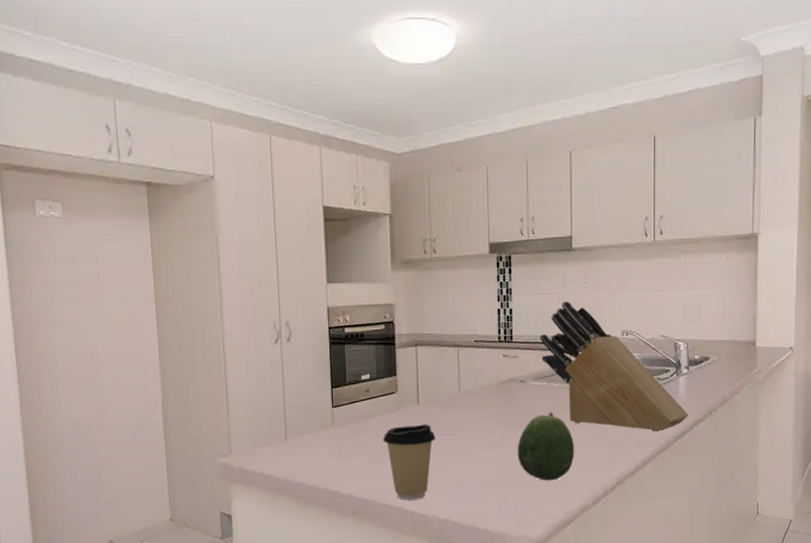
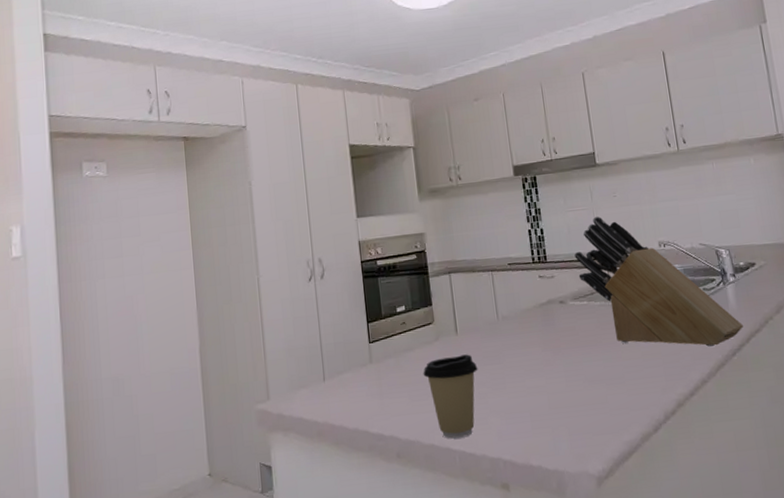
fruit: present [517,412,575,481] -> none [564,332,627,409]

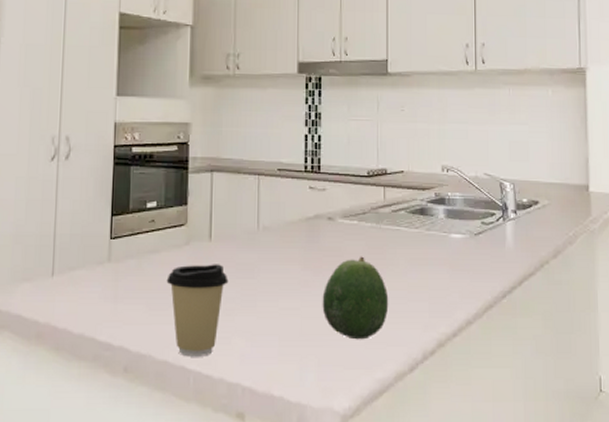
fruit: none [564,332,627,409] -> present [322,256,389,340]
knife block: present [574,216,743,347] -> none [351,129,517,285]

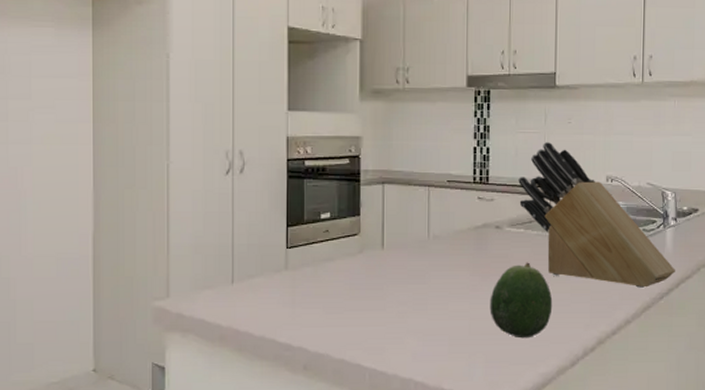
coffee cup: present [166,264,229,357] -> none [341,271,401,356]
knife block: none [351,129,517,285] -> present [518,141,675,288]

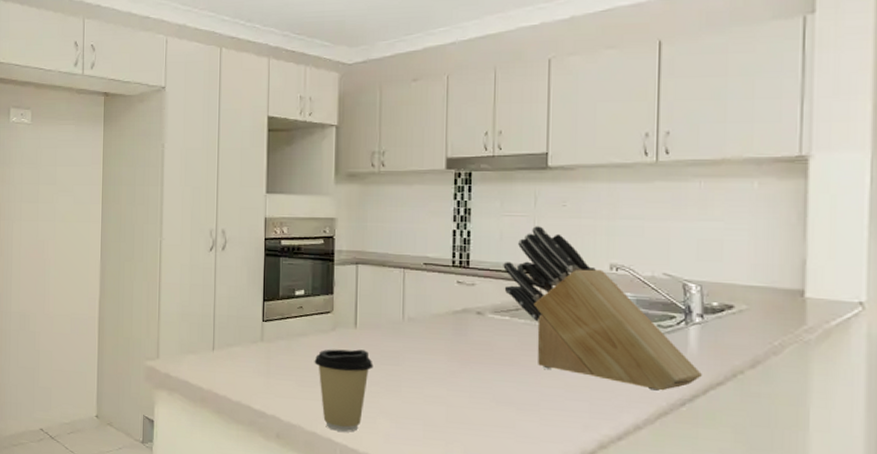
coffee cup: none [341,271,401,356] -> present [314,349,374,432]
fruit: present [489,262,553,339] -> none [469,352,543,433]

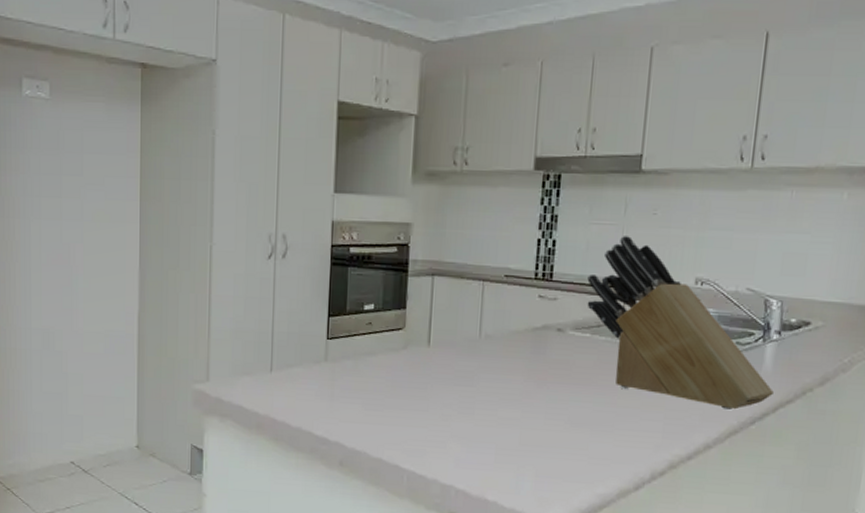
coffee cup: present [314,349,374,432] -> none [382,369,446,458]

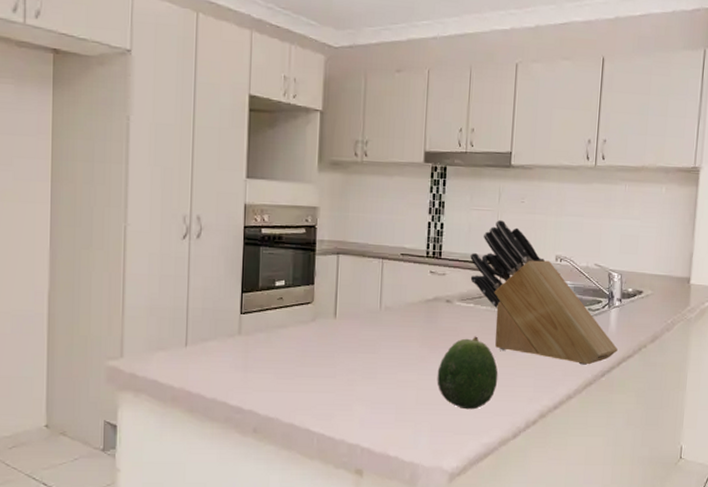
fruit: none [544,371,619,455] -> present [437,336,498,410]

